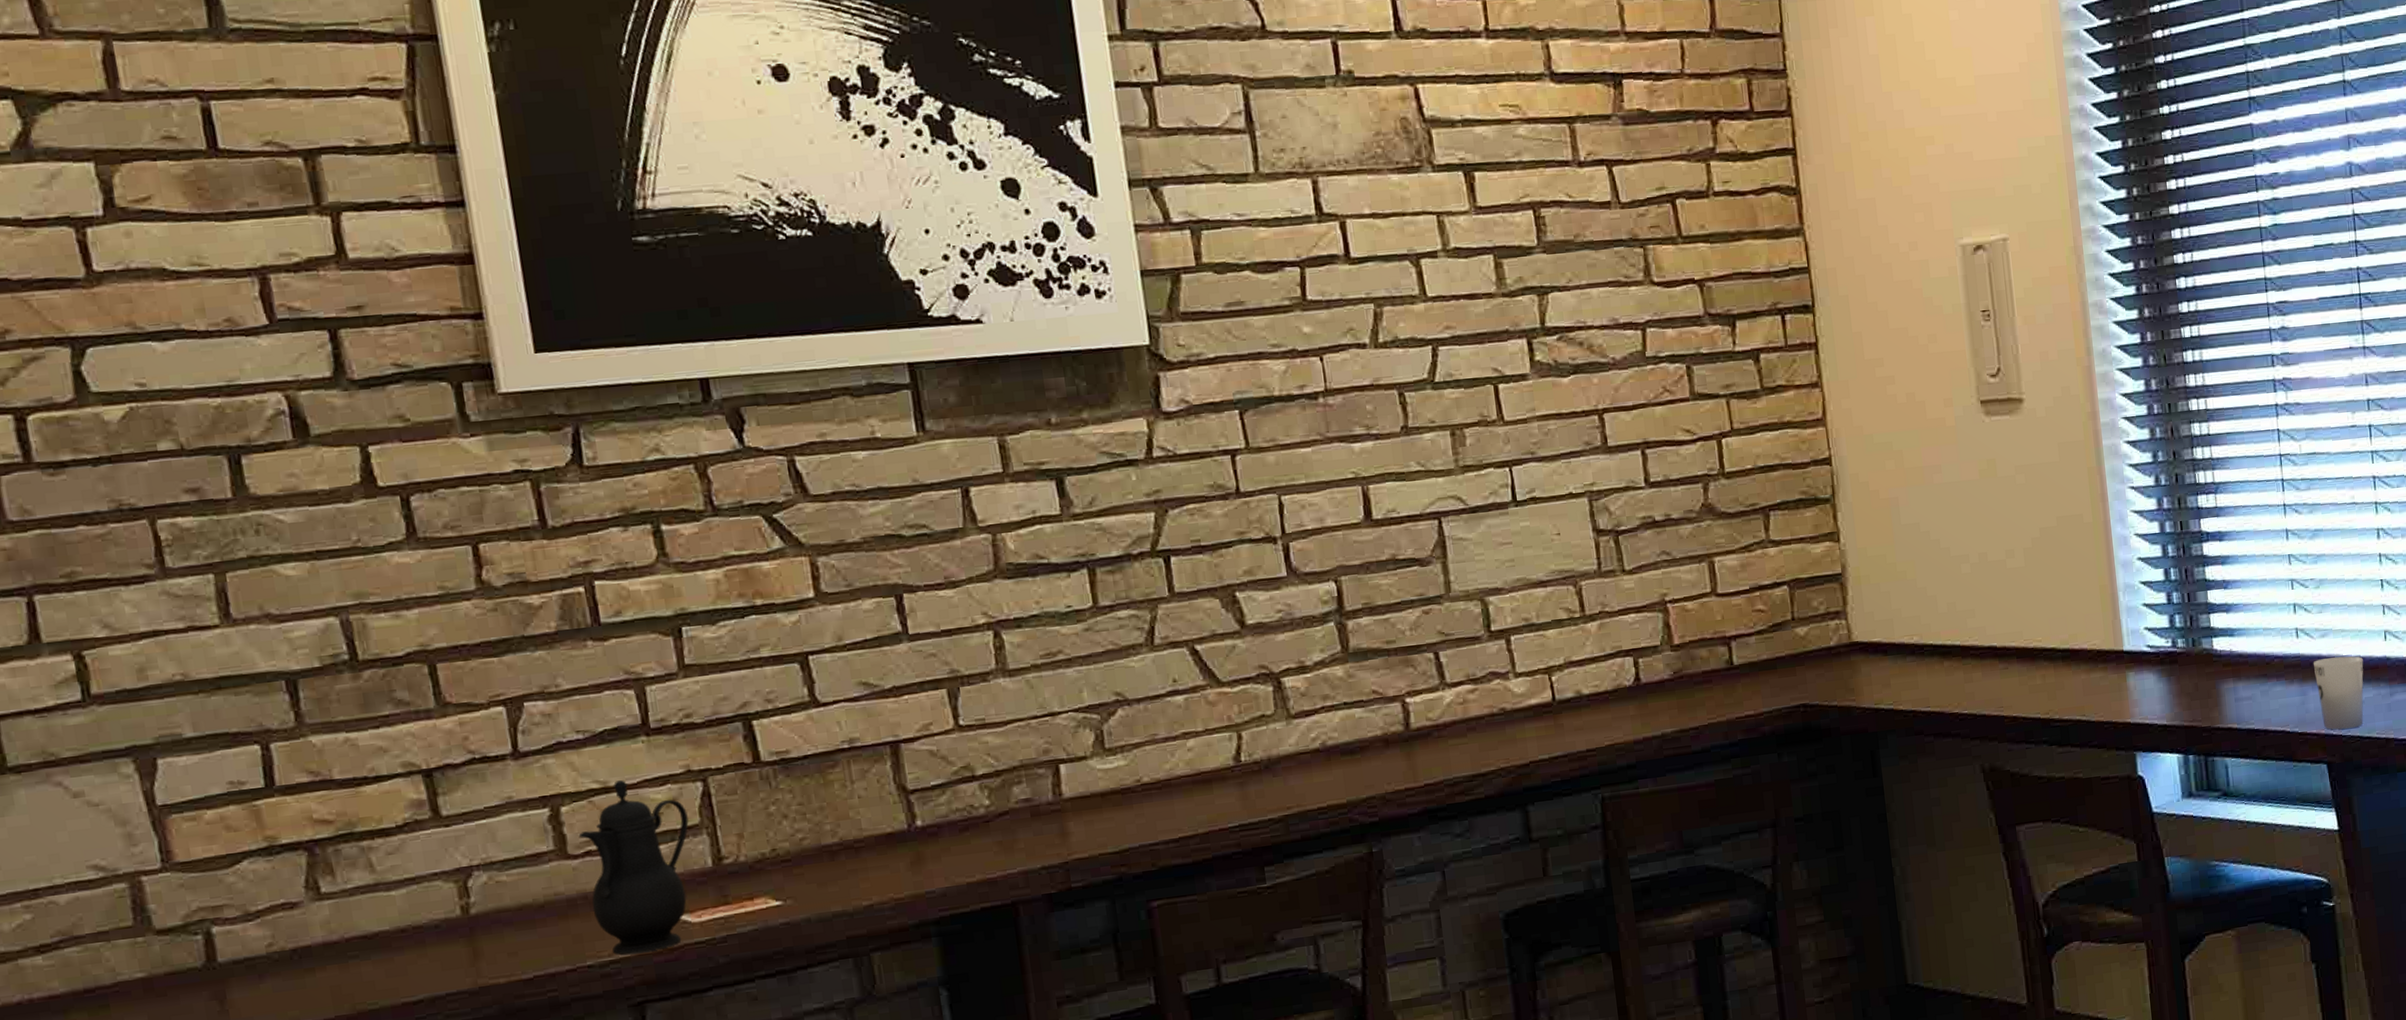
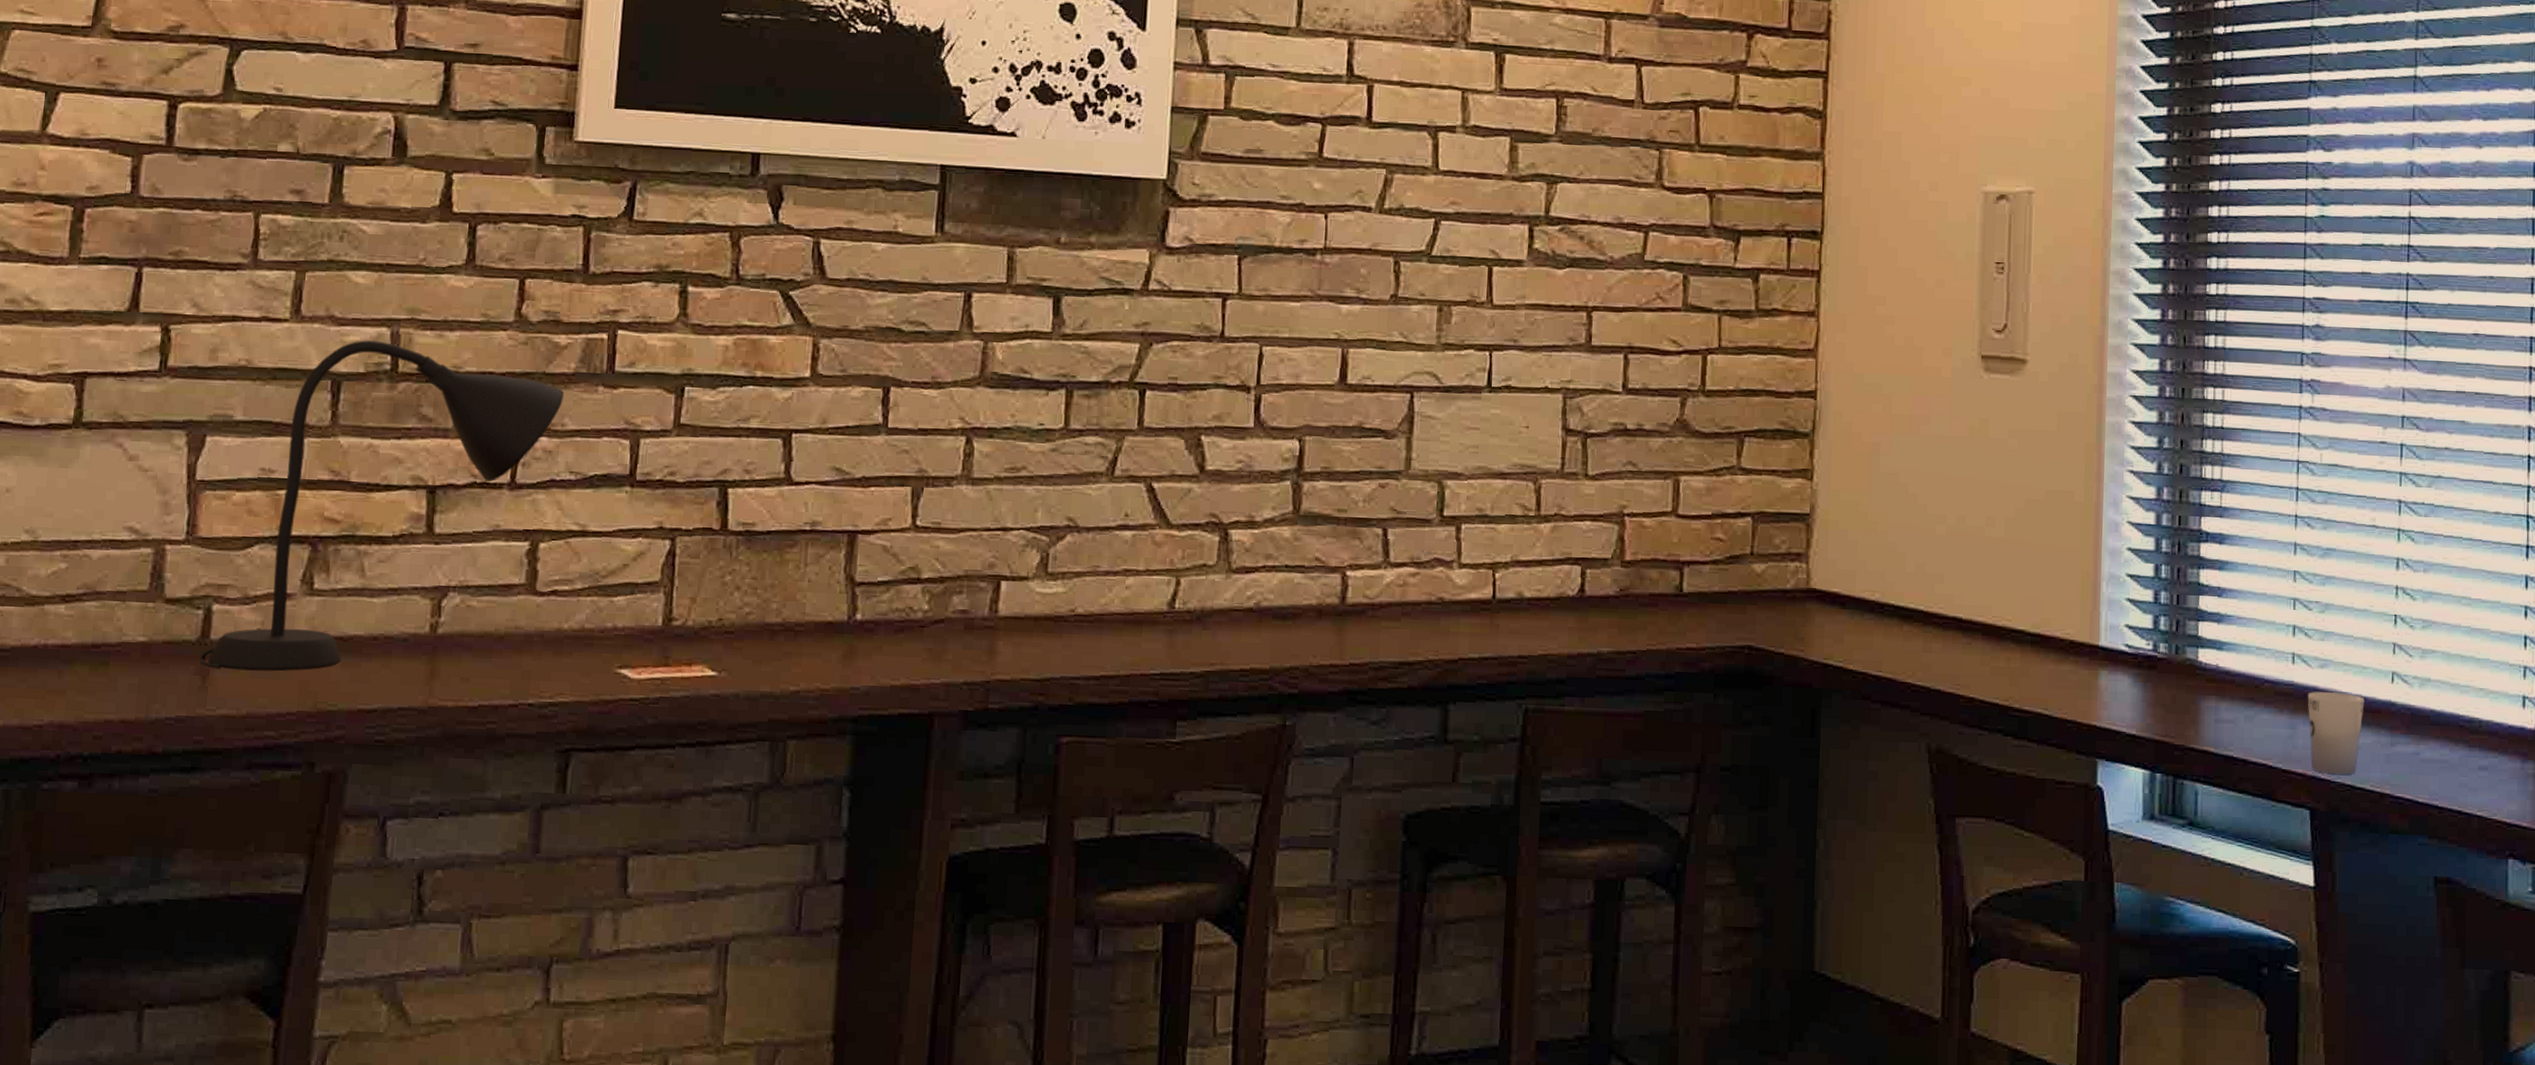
desk lamp: none [211,631,551,991] -> present [199,340,564,672]
coffeepot: present [578,780,689,955] -> none [545,526,651,700]

